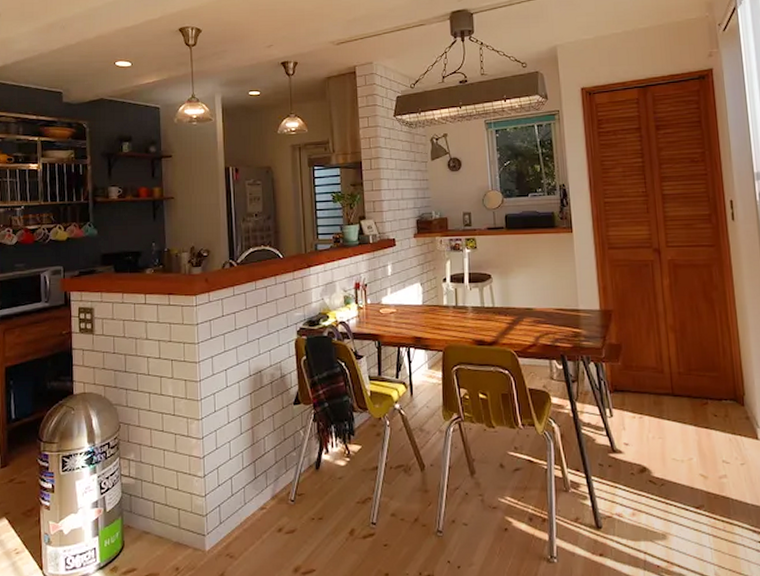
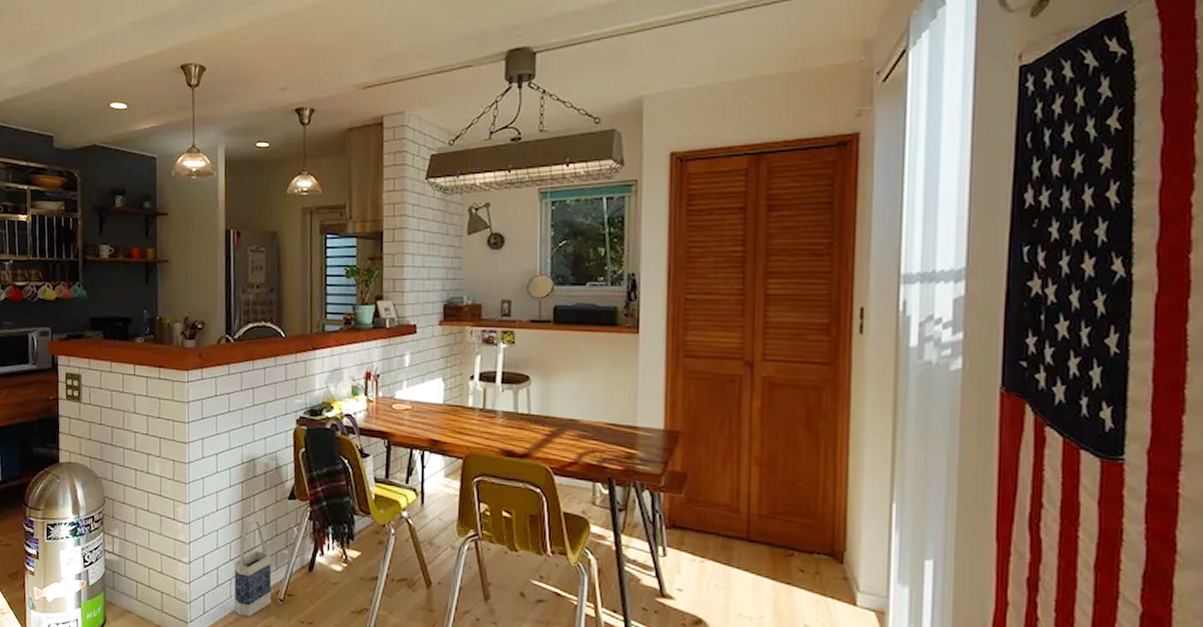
bag: none [247,427,283,521] -> present [234,520,272,617]

